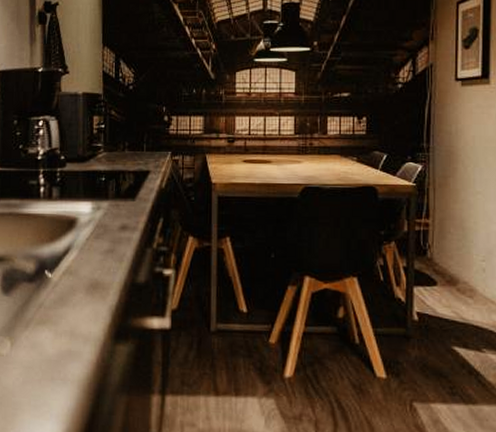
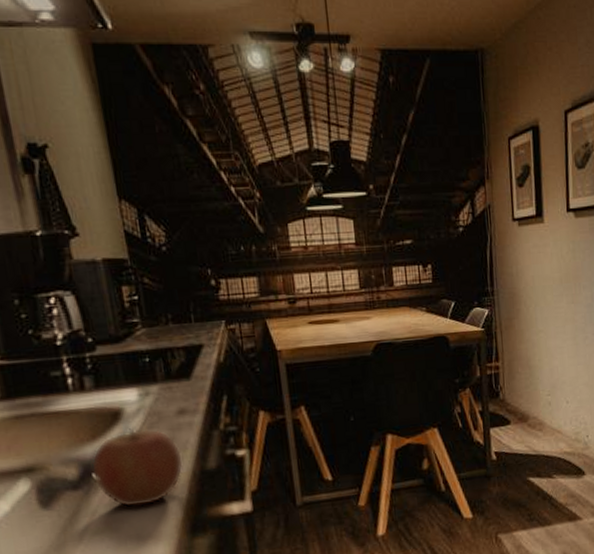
apple: none [45,236,119,307] -> present [91,428,184,508]

